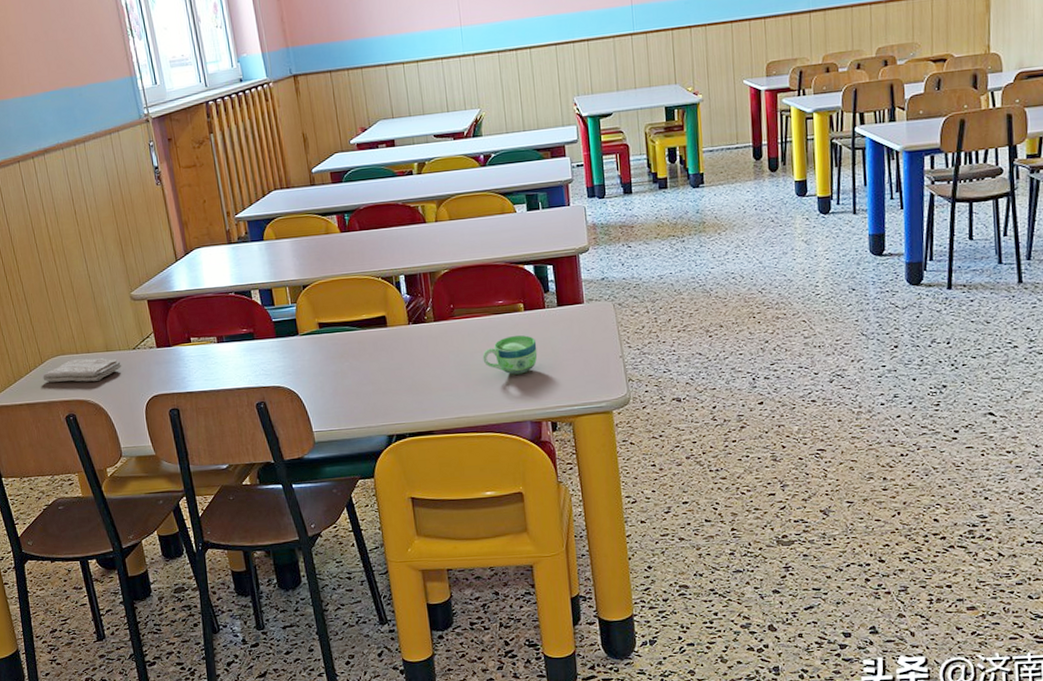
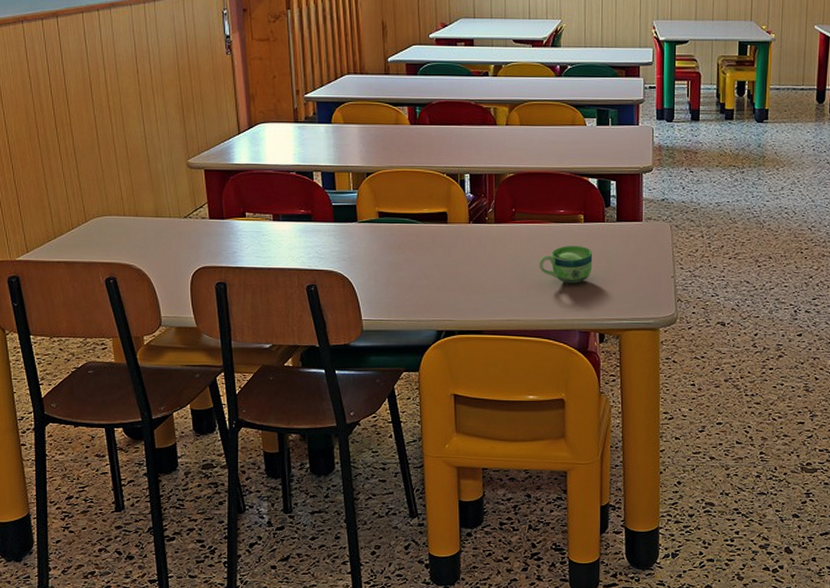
washcloth: present [43,357,122,383] -> none [85,222,171,246]

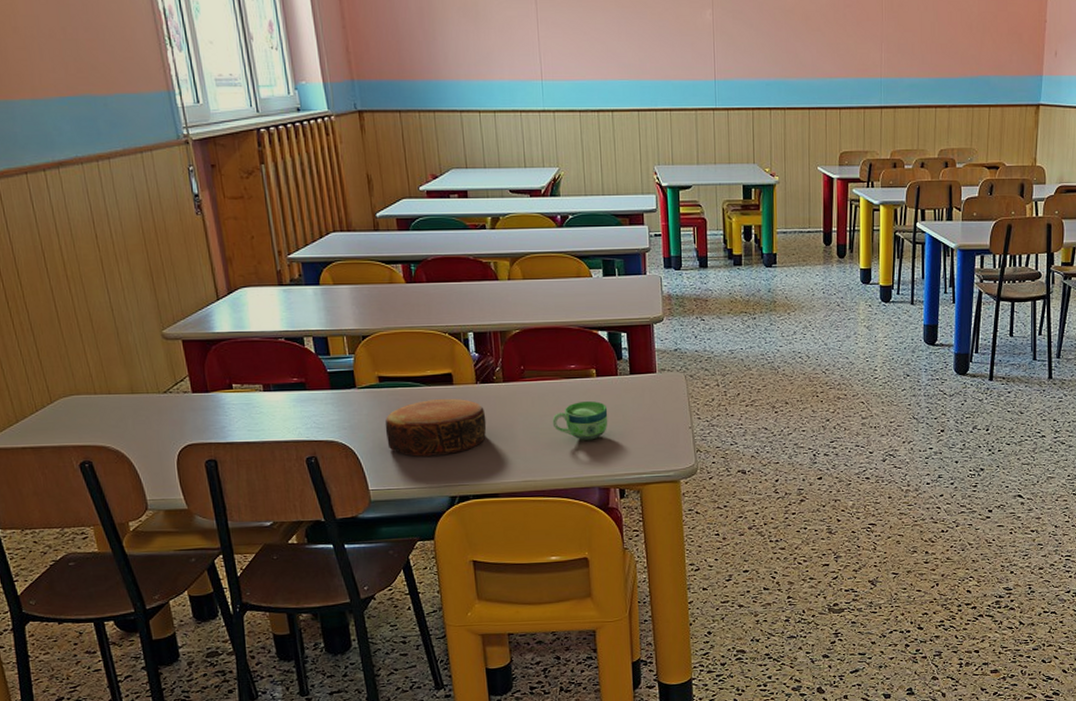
bowl: none [381,236,476,291] -> present [385,398,487,456]

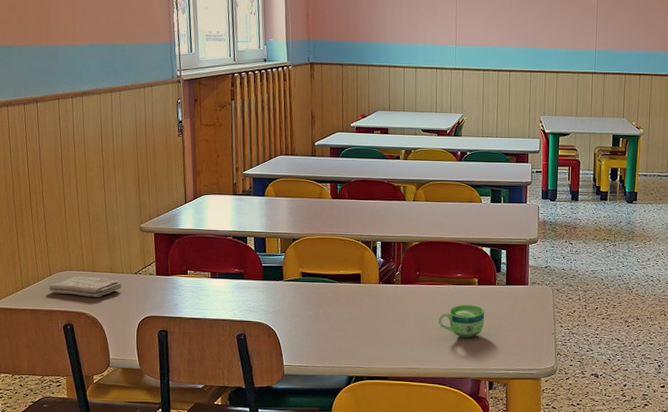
washcloth: none [52,400,150,426] -> present [48,276,123,297]
bowl: present [385,398,487,456] -> none [302,294,384,341]

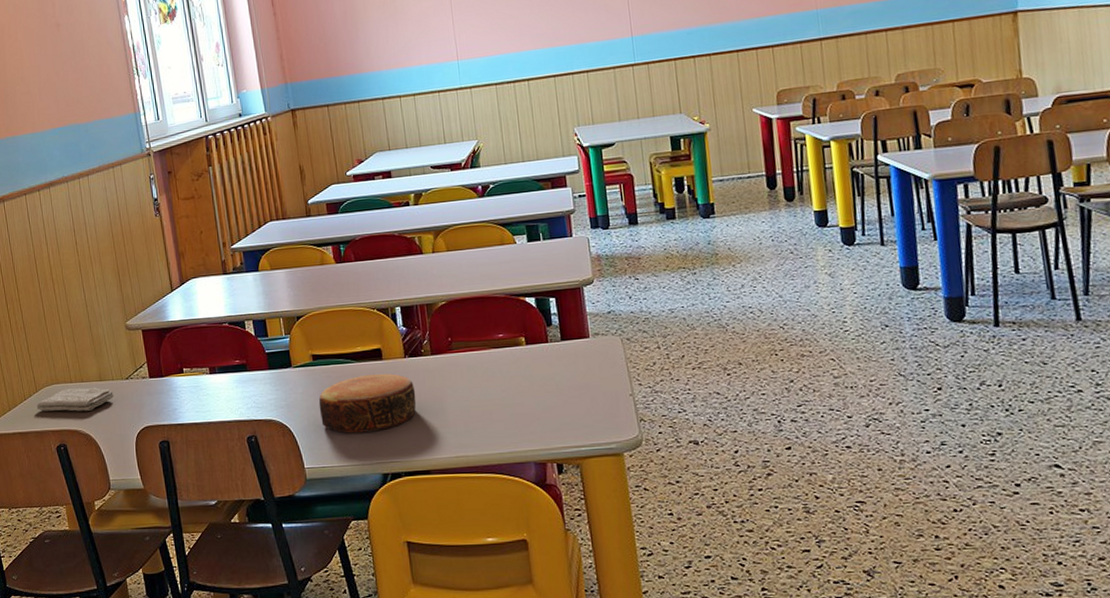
bowl: none [302,294,384,341] -> present [318,373,416,433]
cup: present [438,305,485,338] -> none [482,370,541,412]

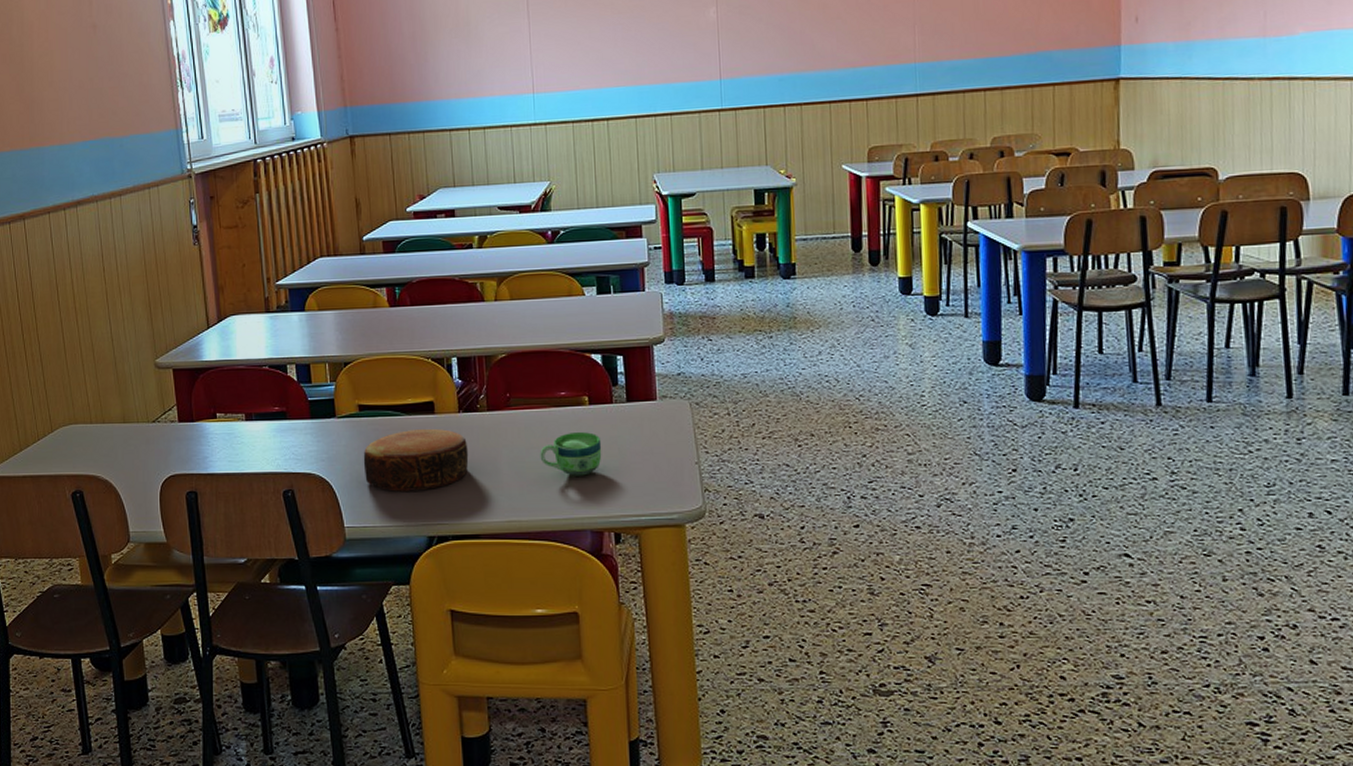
washcloth: present [36,387,115,412] -> none [51,429,139,455]
cup: none [482,370,541,412] -> present [540,432,602,476]

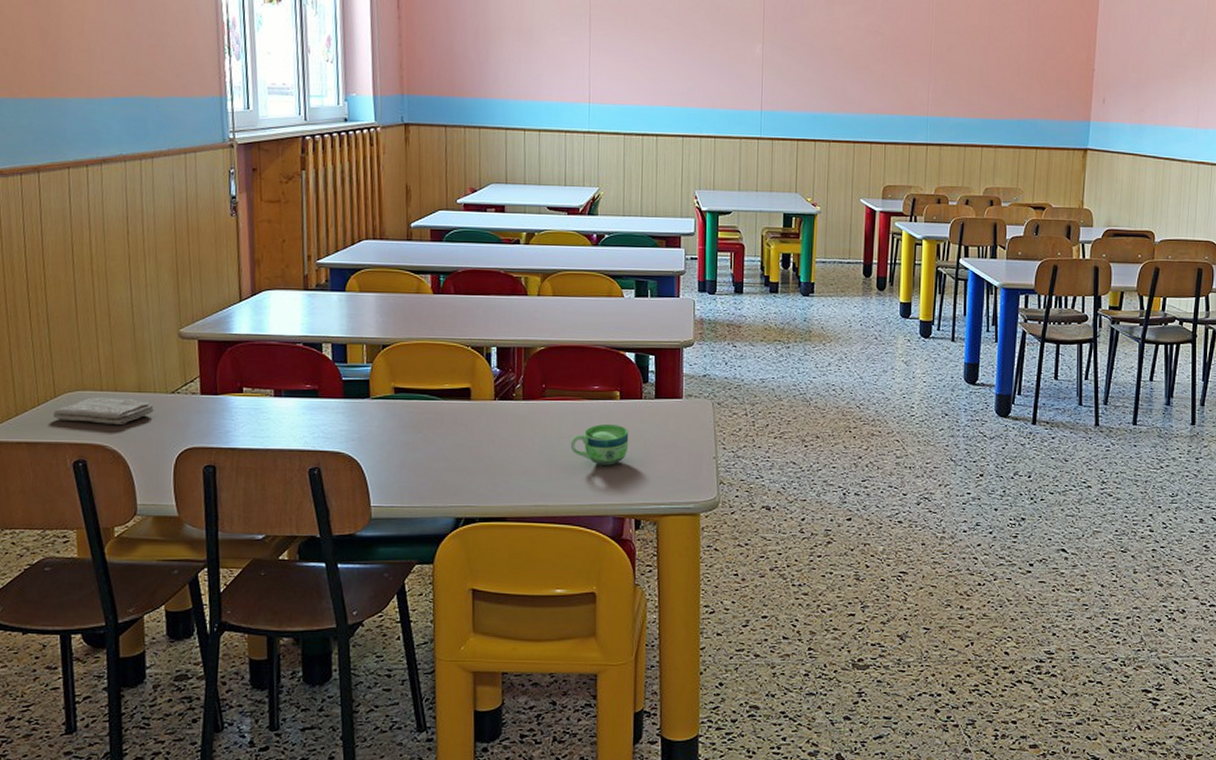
washcloth: none [51,429,139,455] -> present [53,397,155,425]
bowl: present [363,428,469,491] -> none [395,413,502,474]

